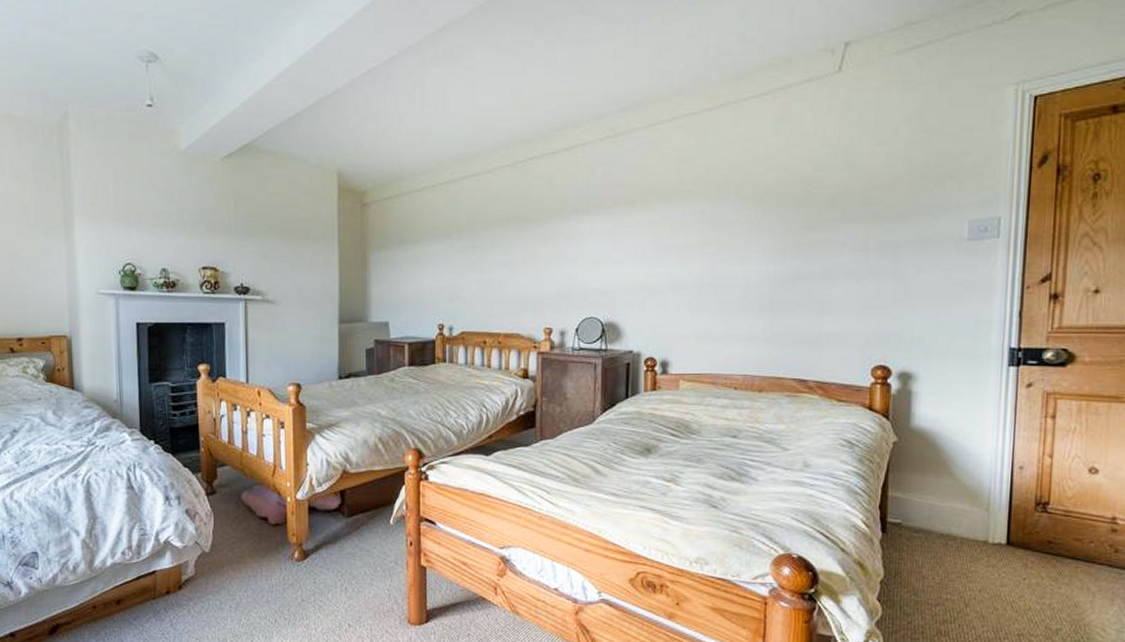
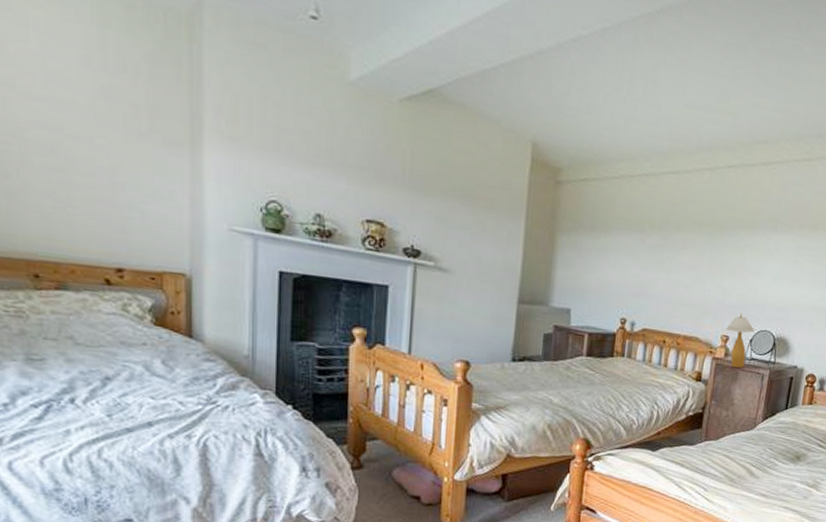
table lamp: none [547,303,580,361] -> present [725,313,755,369]

